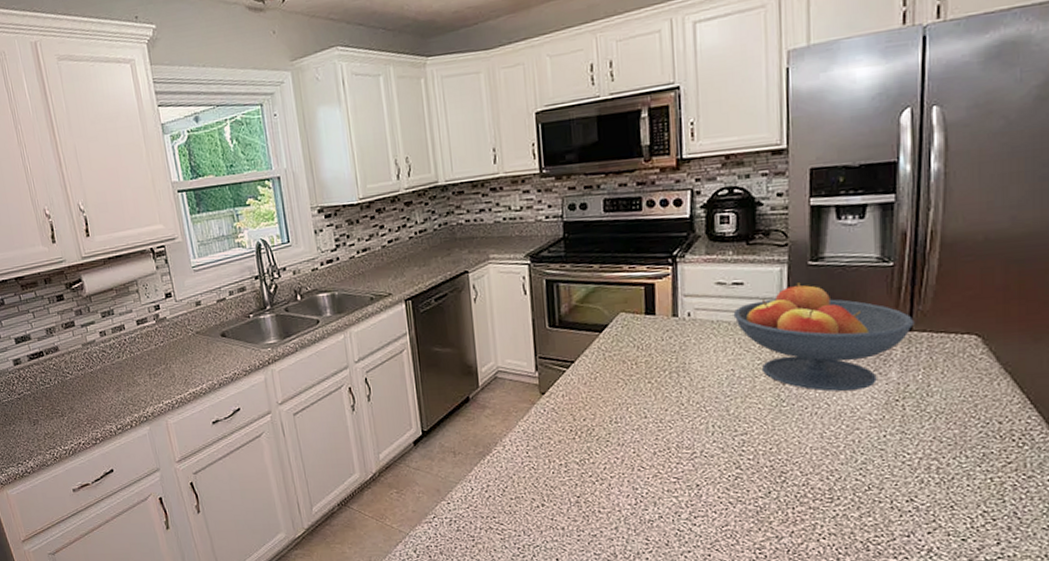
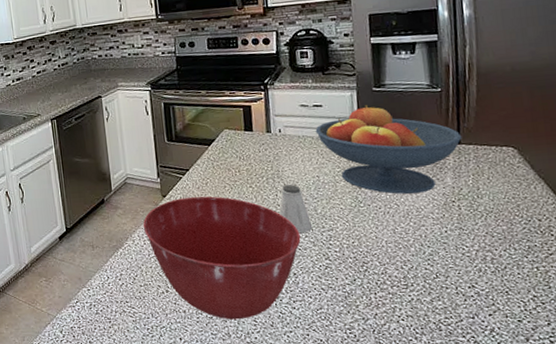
mixing bowl: none [515,393,708,538] -> present [142,196,301,320]
saltshaker: none [683,380,723,438] -> present [279,185,313,234]

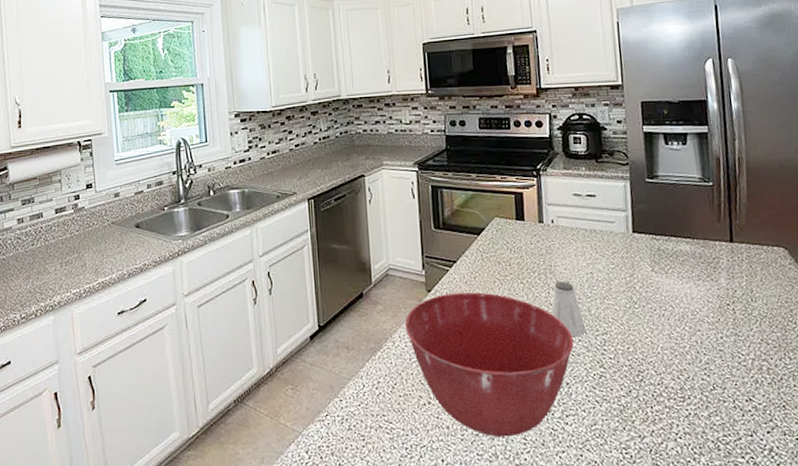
fruit bowl: present [315,105,462,194] -> none [589,197,735,295]

